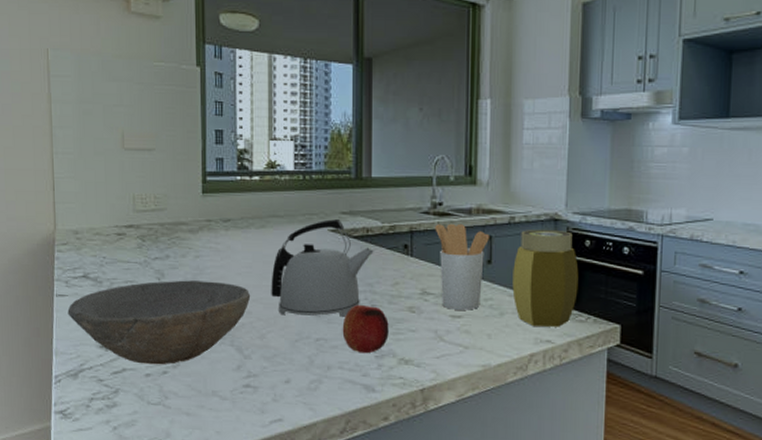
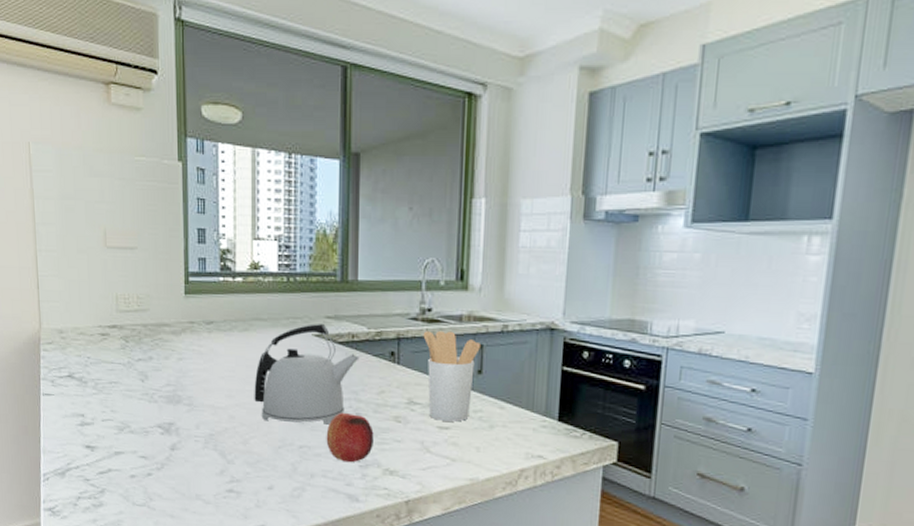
bowl: present [67,280,251,365] -> none [54,382,234,467]
jar: present [512,229,579,327] -> none [503,338,575,442]

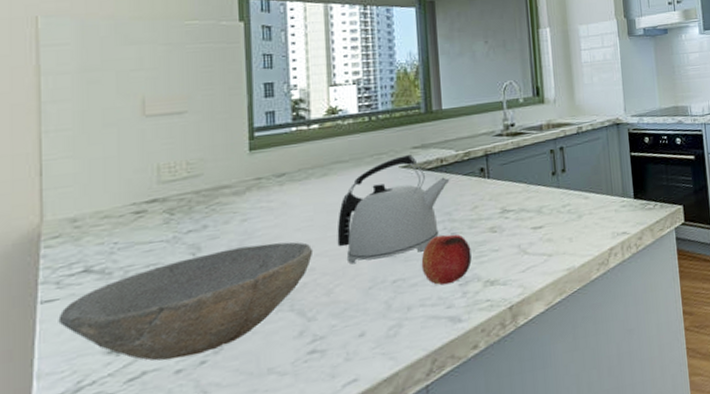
bowl: none [54,382,234,467] -> present [58,242,314,361]
utensil holder: present [423,330,482,422] -> none [509,140,562,222]

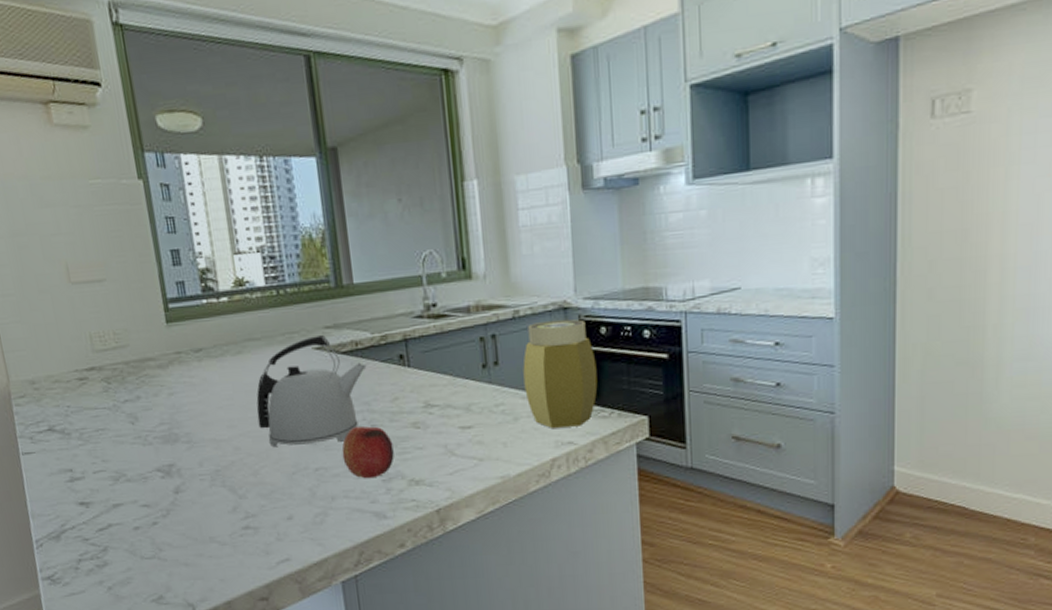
bowl: present [58,242,314,361] -> none [37,419,237,517]
jar: none [585,132,644,222] -> present [523,319,598,428]

